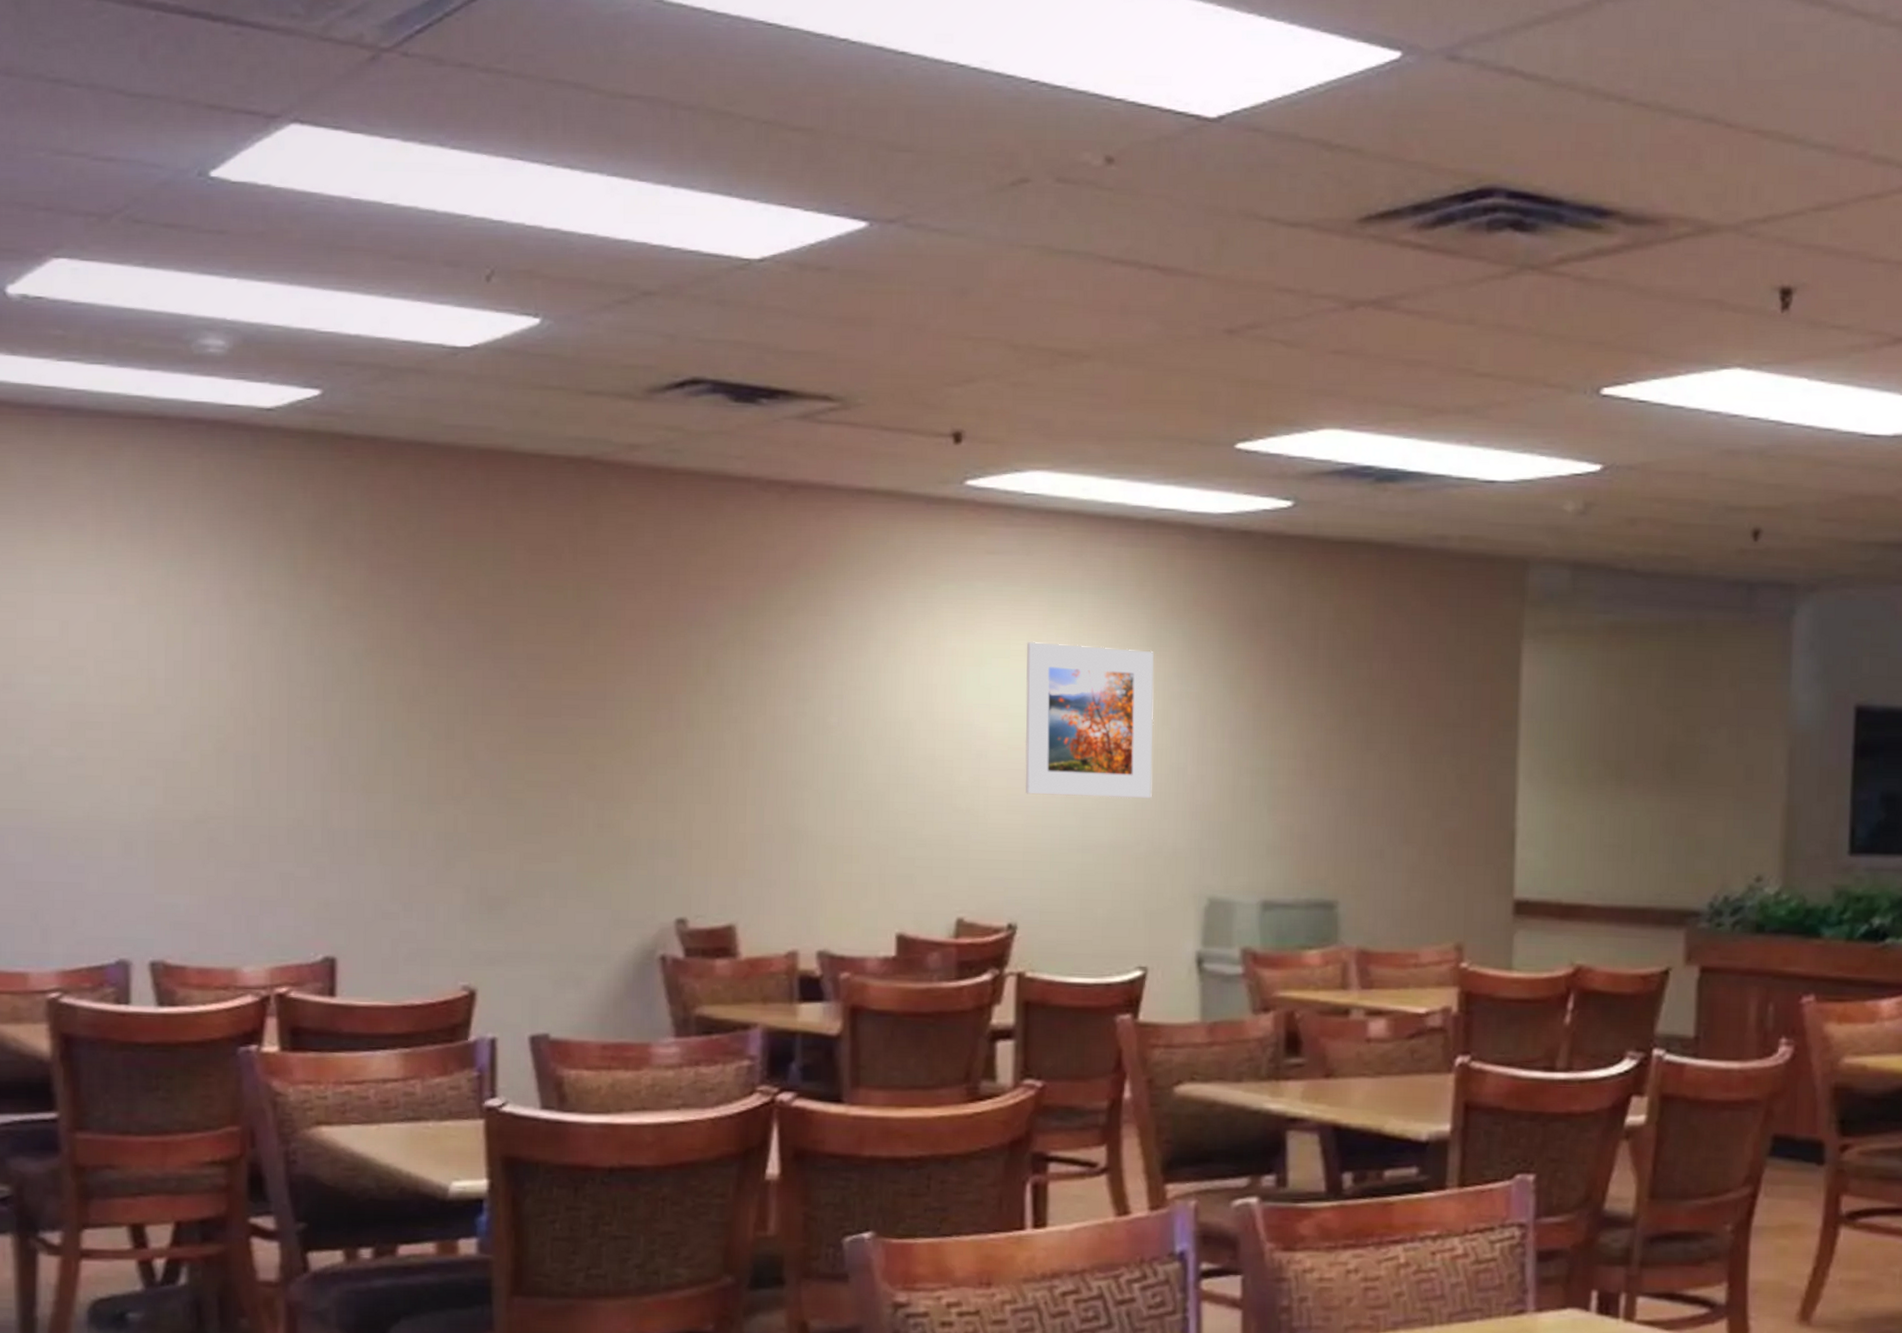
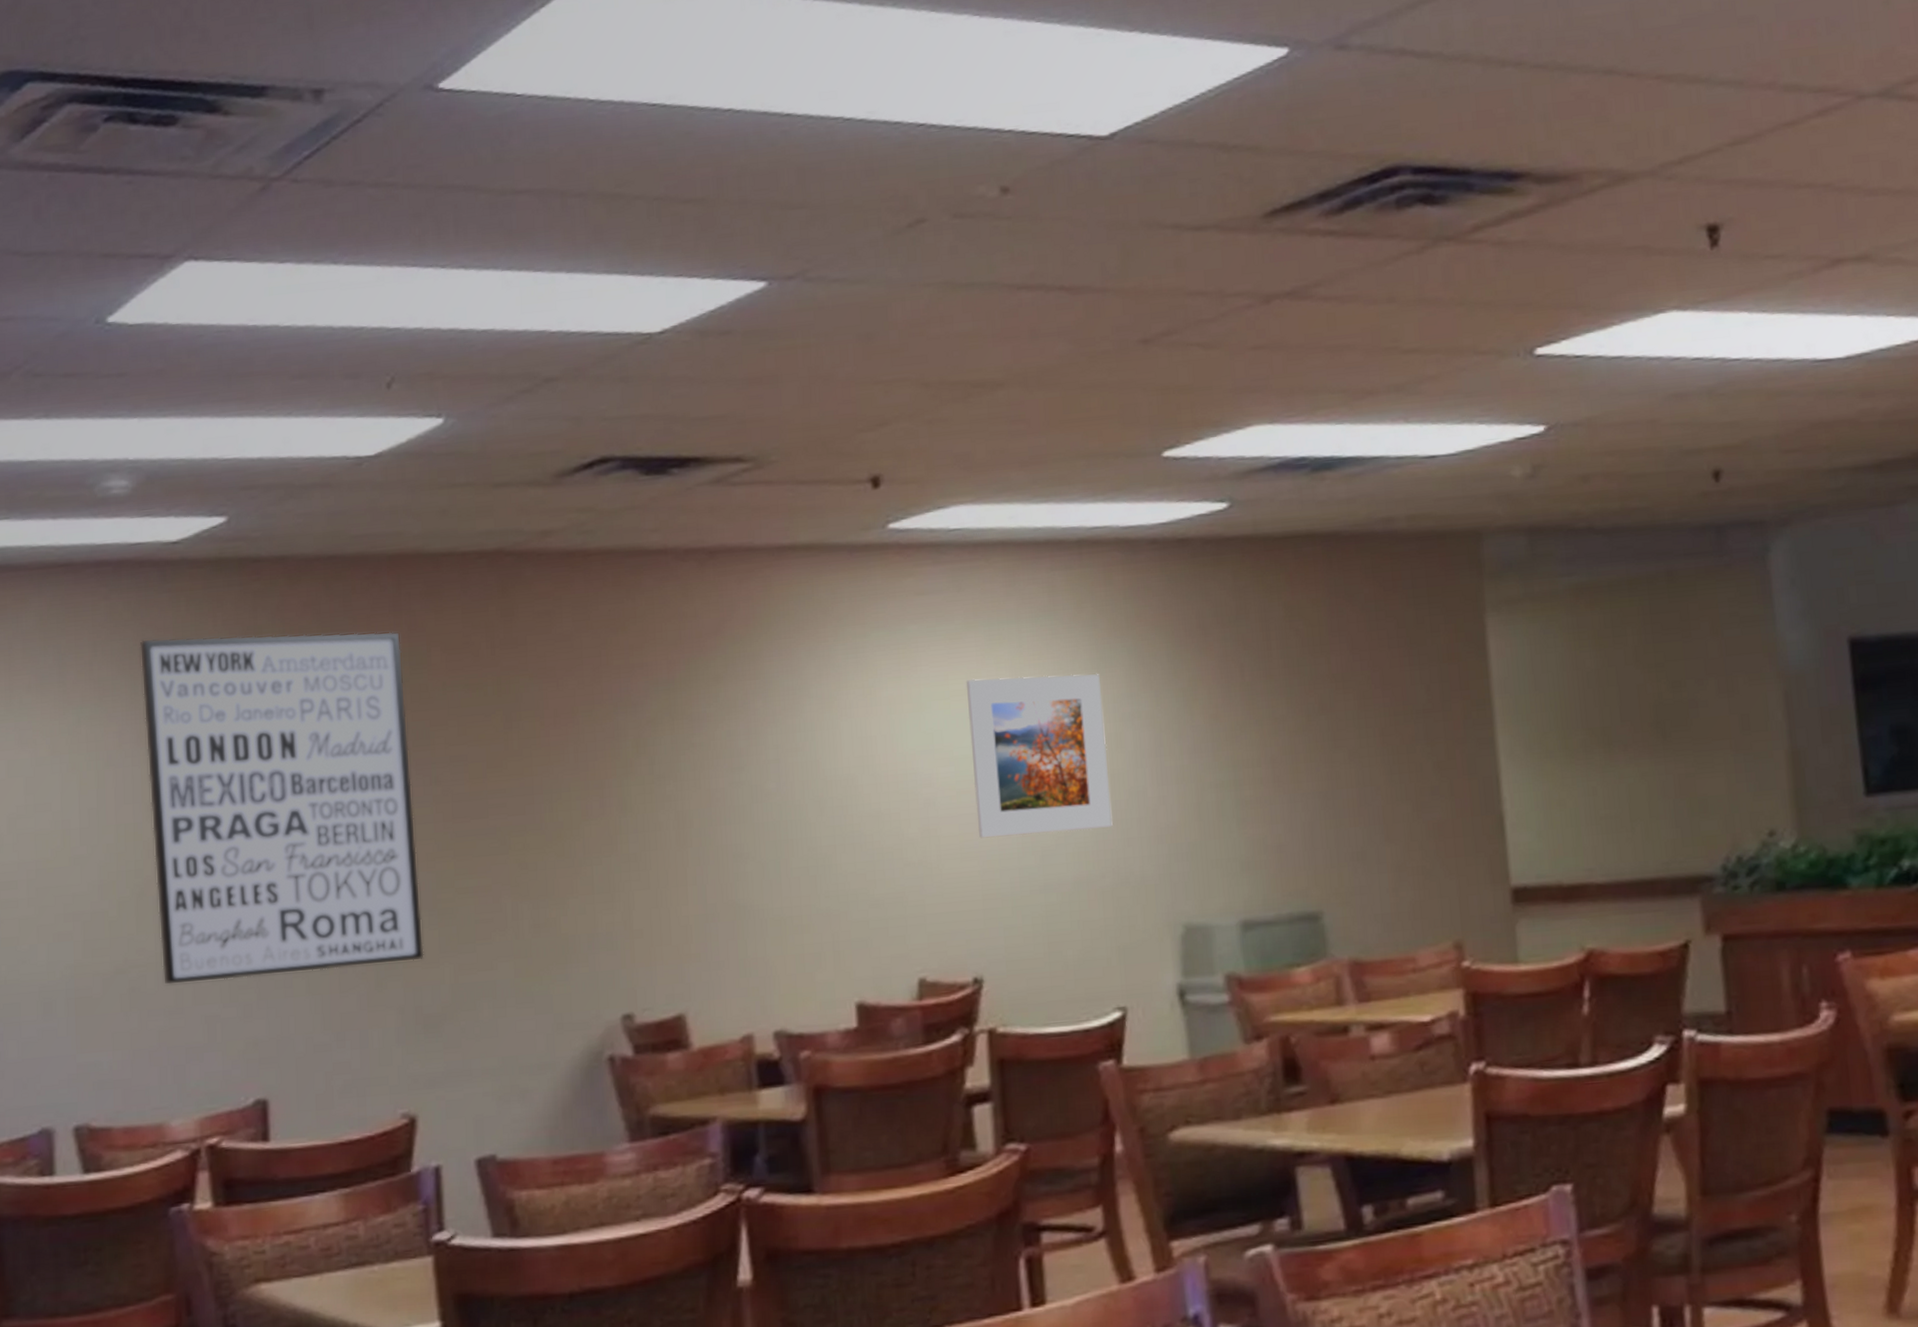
wall art: none [230,502,492,845] -> present [139,631,424,986]

